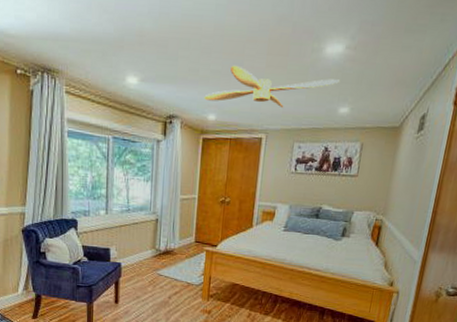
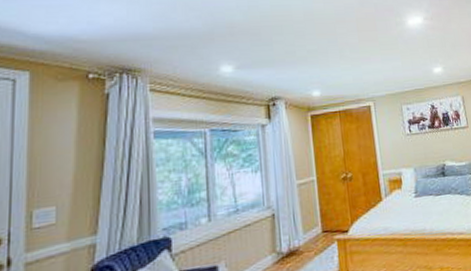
ceiling fan: present [204,65,340,109] -> none [305,43,428,78]

